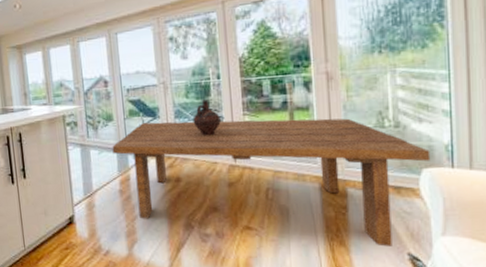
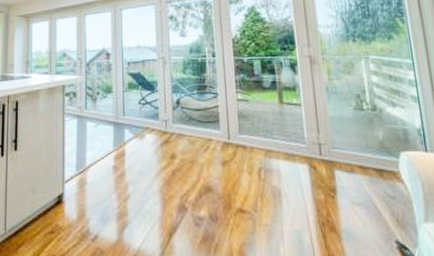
dining table: present [112,118,431,247] -> none [109,96,407,233]
ceramic jug: present [193,99,221,136] -> none [189,76,215,112]

